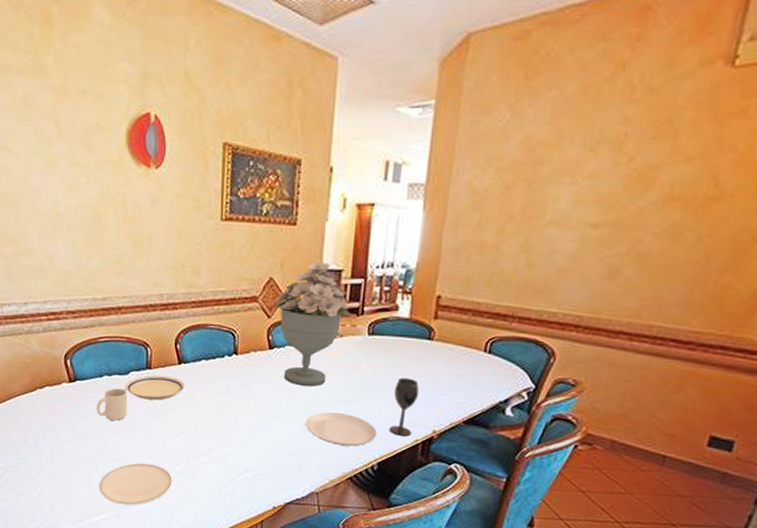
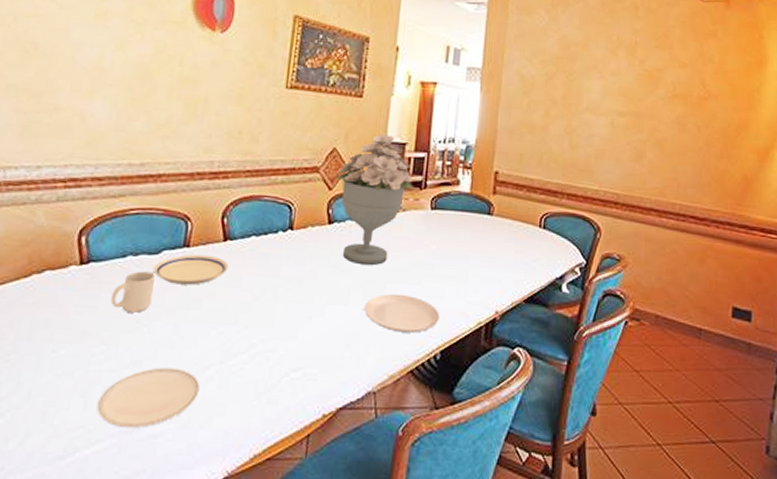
wine glass: present [390,377,420,436] -> none [453,254,481,319]

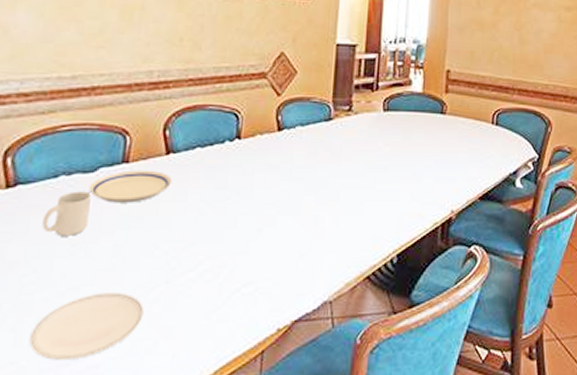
bouquet: present [335,133,414,265] -> none [283,35,365,171]
plate: present [364,294,440,333] -> none [317,200,395,238]

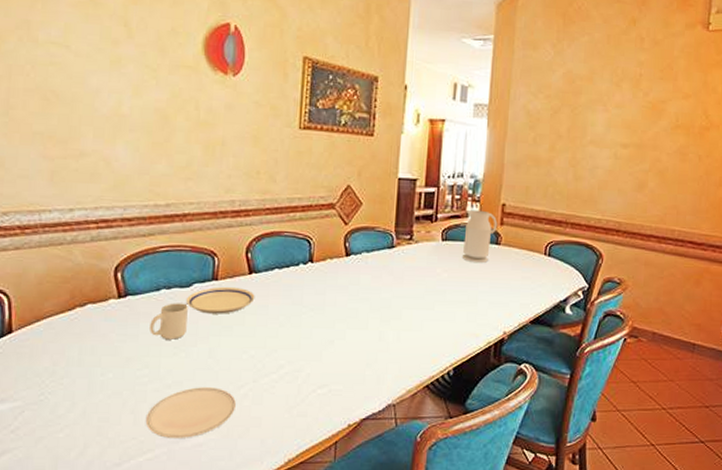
water jug: none [405,77,443,135] -> present [462,209,498,264]

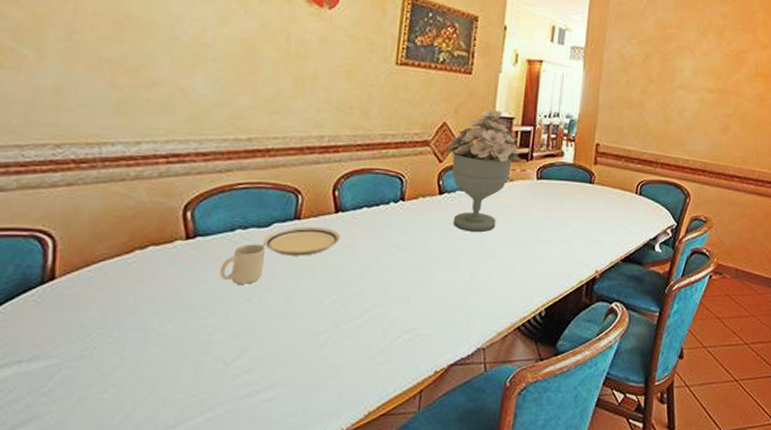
plate: present [145,387,236,438] -> none [207,336,313,394]
bouquet: none [350,170,425,293] -> present [445,108,520,232]
water jug: present [462,209,498,264] -> none [556,149,592,203]

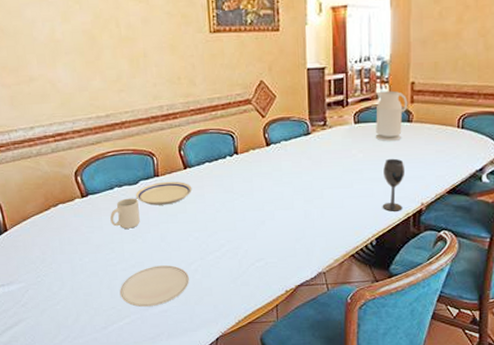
plate: none [207,336,313,394] -> present [119,265,189,307]
bouquet: present [445,108,520,232] -> none [266,61,336,176]
water jug: none [556,149,592,203] -> present [375,90,408,142]
wine glass: none [557,220,583,278] -> present [383,158,406,211]

